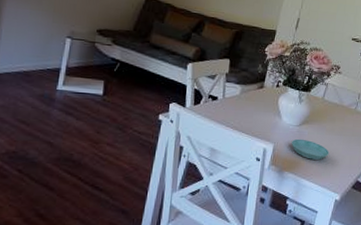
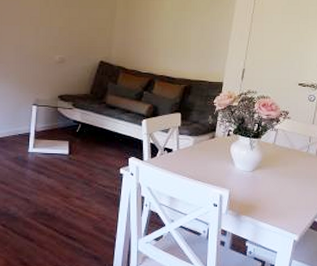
saucer: present [291,138,329,160] -> none [246,183,284,203]

